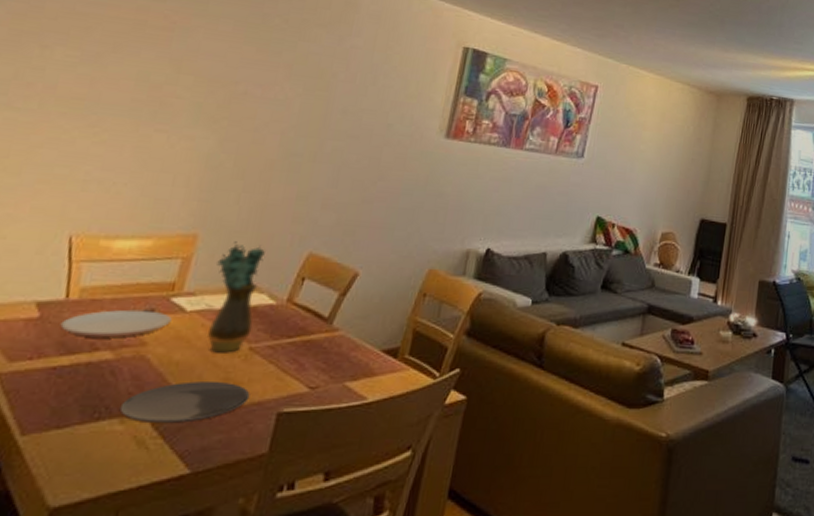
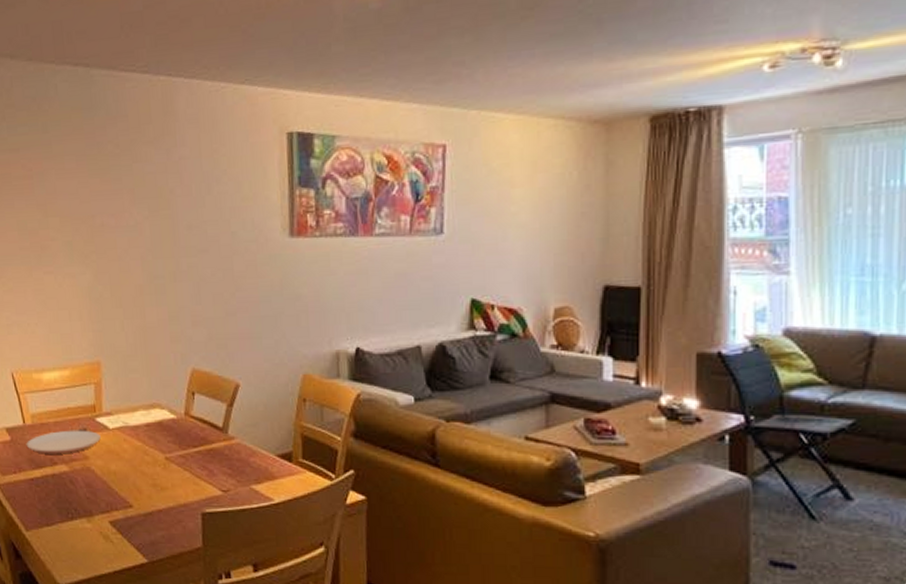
plate: present [119,381,250,424] -> none [84,488,176,523]
vase: present [206,241,265,353] -> none [121,364,163,463]

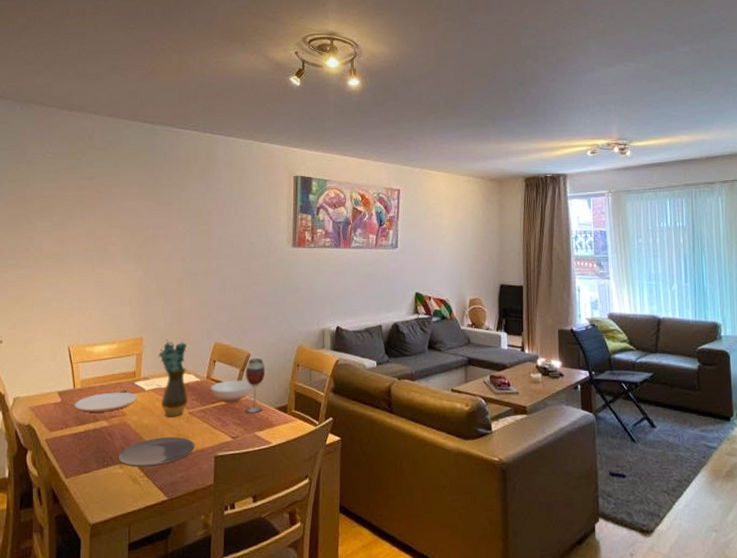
plate: none [84,488,176,523] -> present [118,437,195,468]
vase: none [121,364,163,463] -> present [158,340,188,417]
bowl: none [190,418,245,446] -> present [210,380,253,402]
wineglass: none [233,390,261,461] -> present [245,358,266,413]

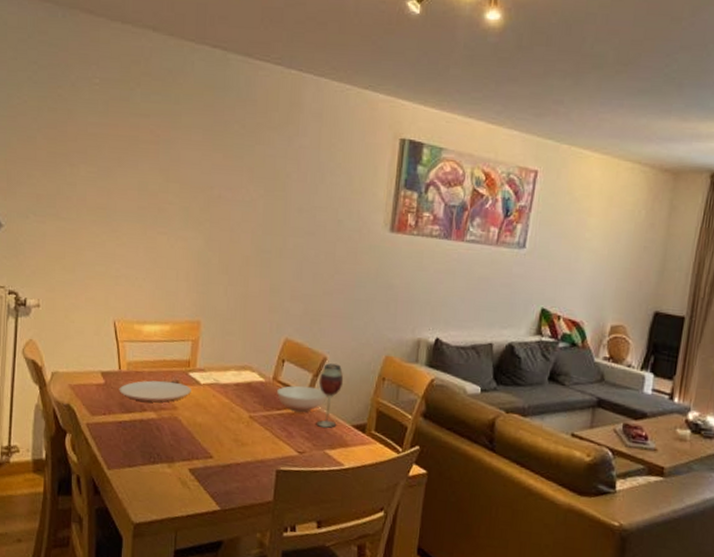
plate: present [118,437,195,468] -> none [166,440,255,472]
vase: present [158,340,188,417] -> none [217,327,251,419]

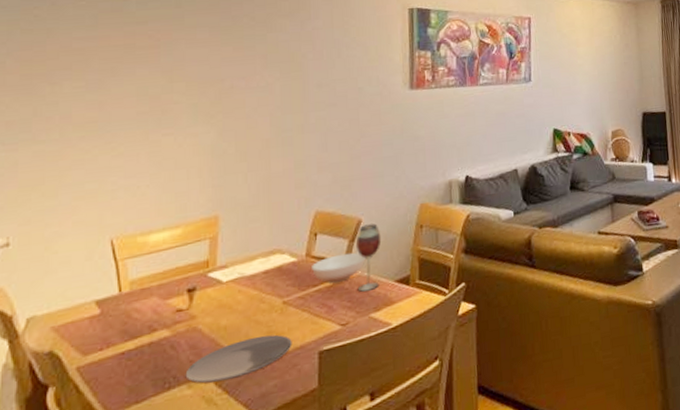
plate: present [119,380,191,403] -> none [120,287,212,323]
plate: none [166,440,255,472] -> present [185,334,292,385]

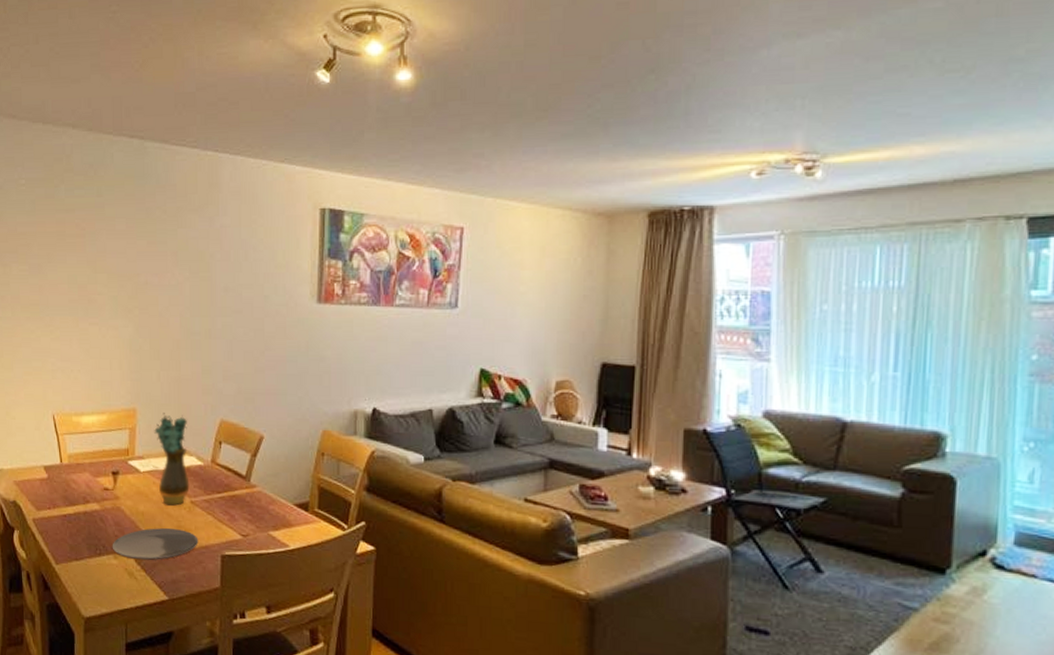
vase: none [240,213,282,312] -> present [154,413,190,506]
bowl: present [310,252,366,283] -> none [215,466,267,494]
wineglass: present [355,223,382,292] -> none [257,442,282,508]

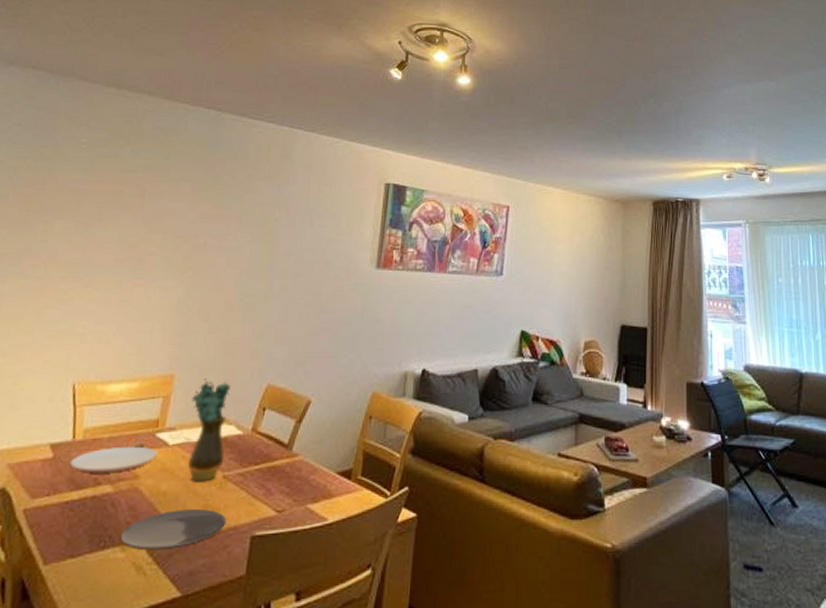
plate: none [61,471,132,494] -> present [69,446,158,473]

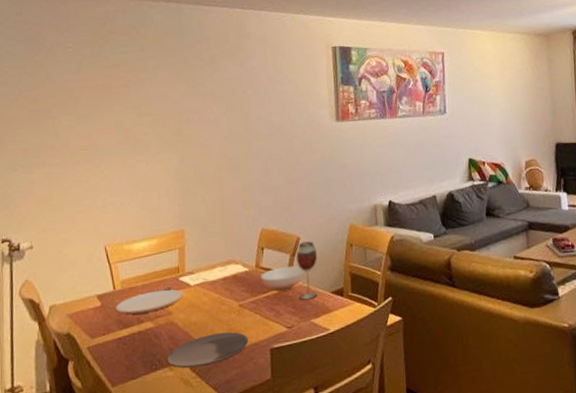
vase: present [187,379,230,482] -> none [202,229,238,312]
bowl: none [255,434,310,464] -> present [260,265,305,291]
wineglass: none [298,407,329,479] -> present [295,241,318,300]

